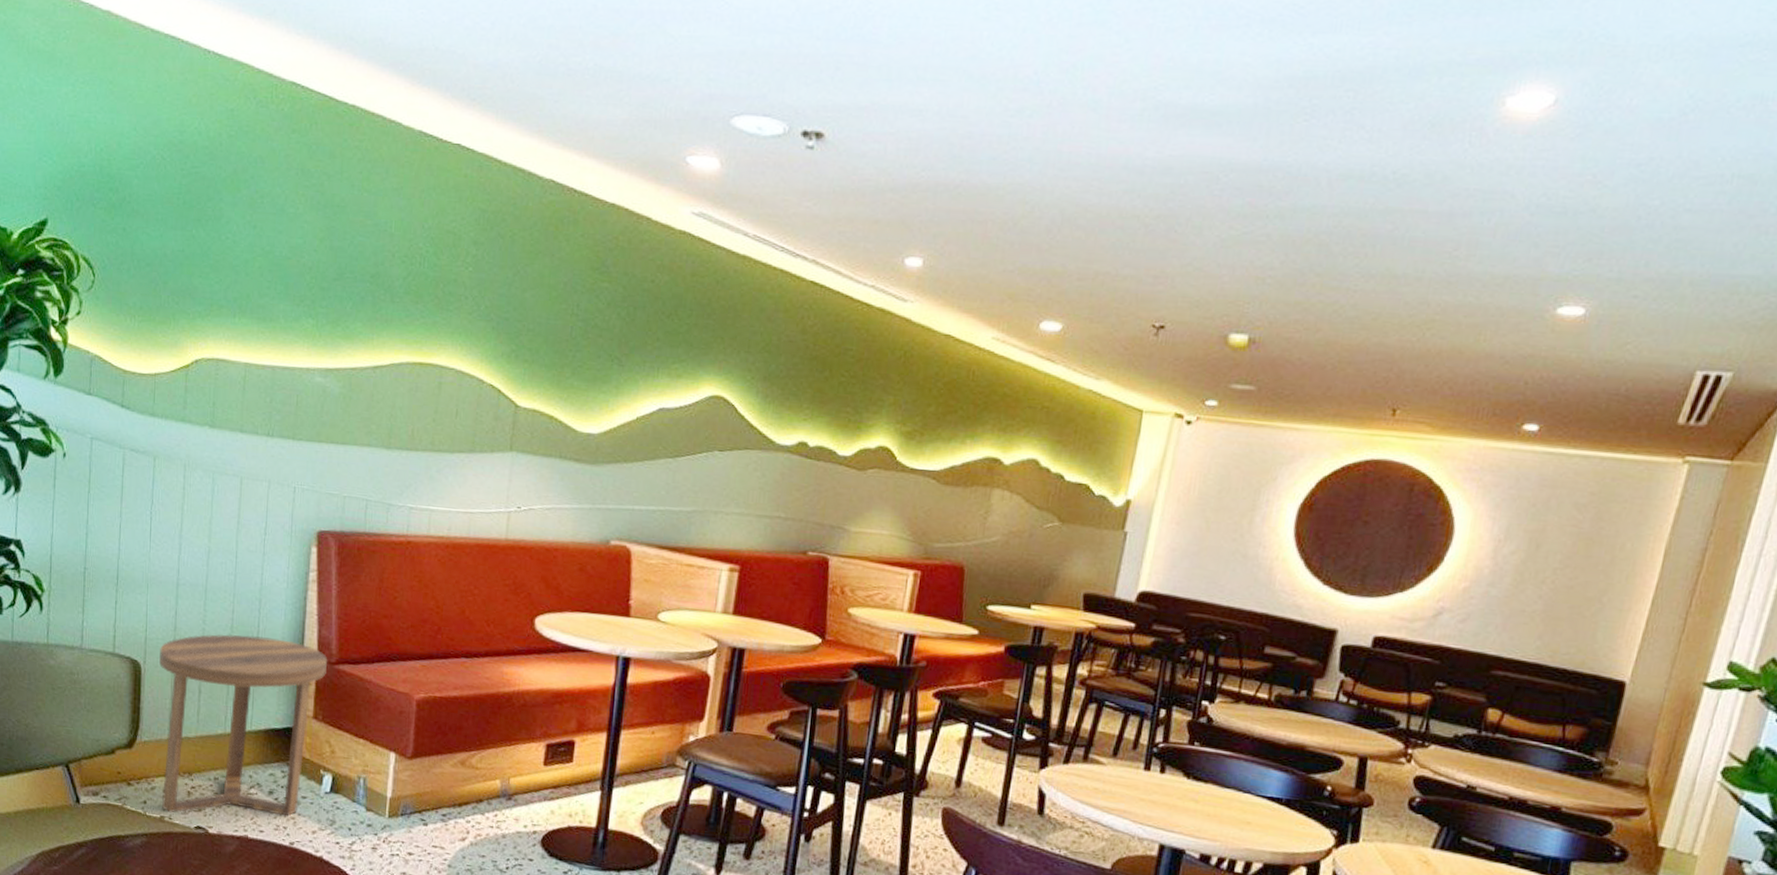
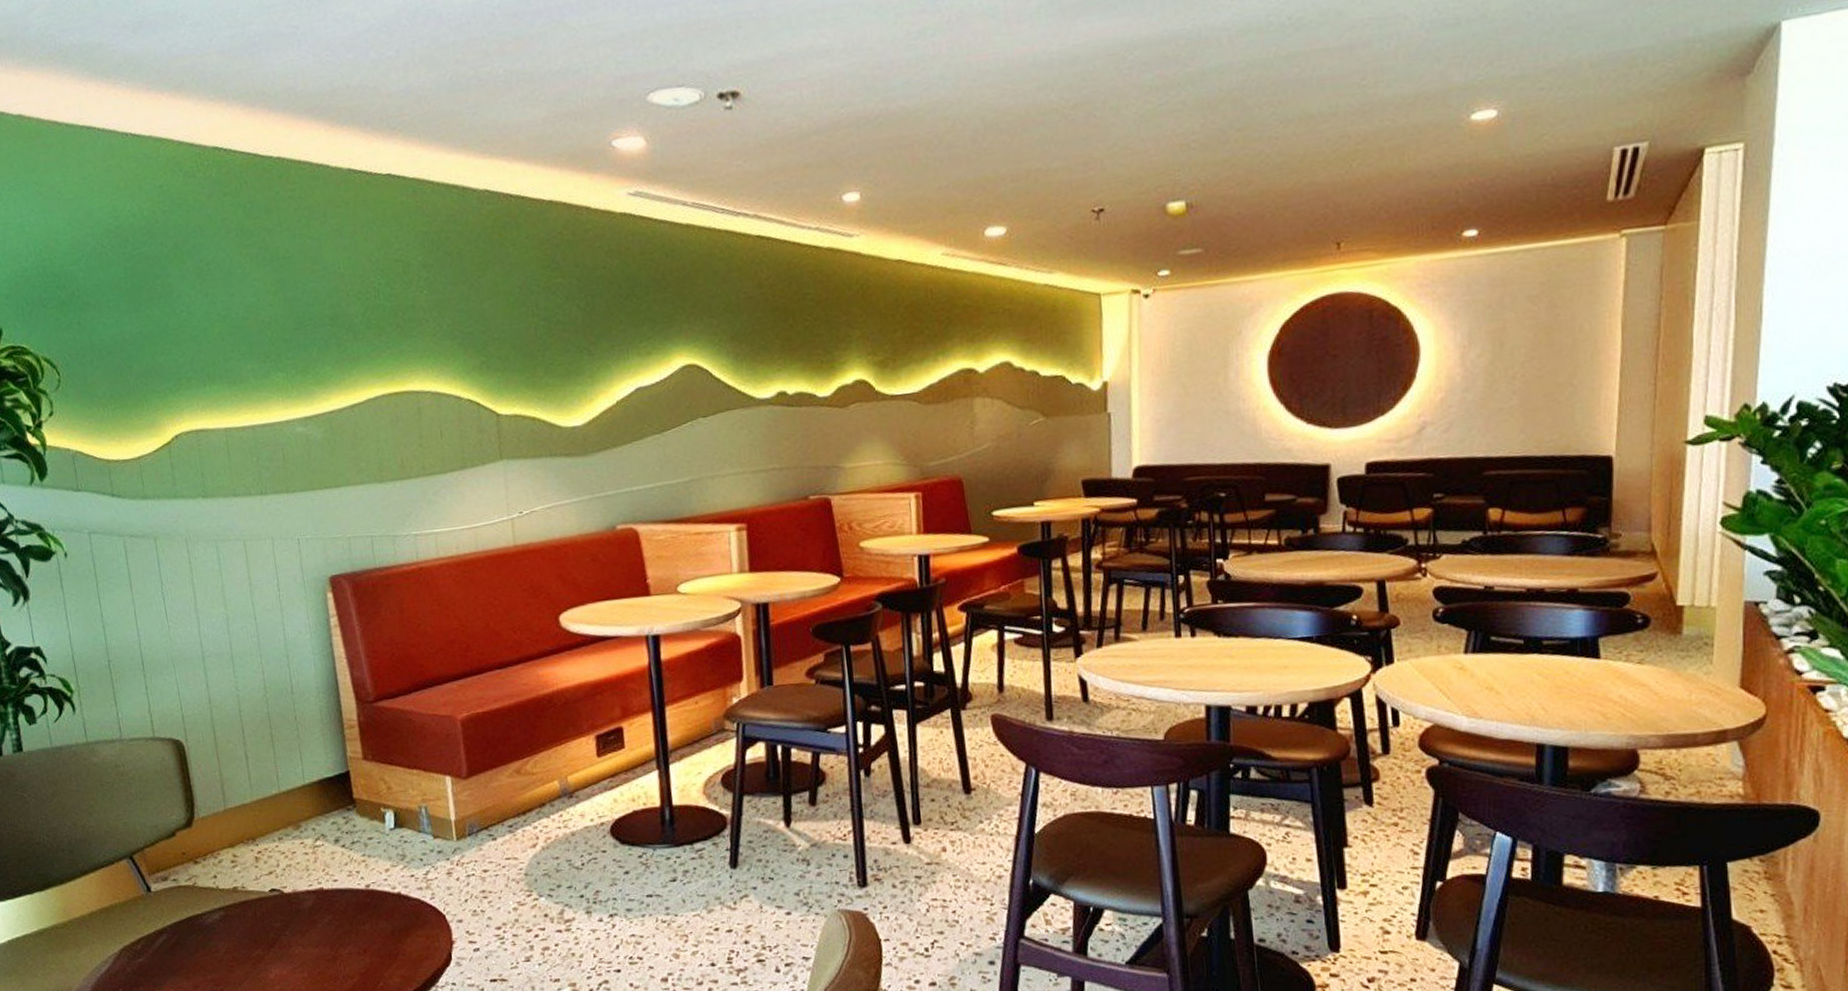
side table: present [159,634,328,817] -> none [198,688,367,882]

